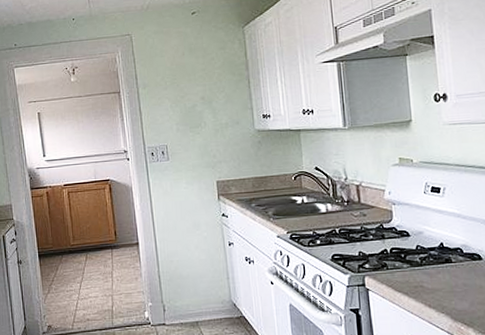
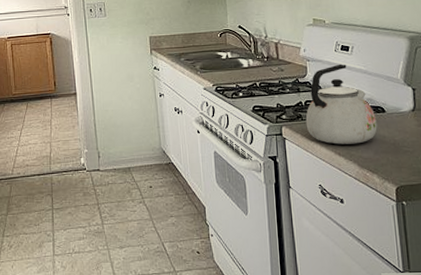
kettle: none [391,207,473,296] -> present [305,64,377,145]

